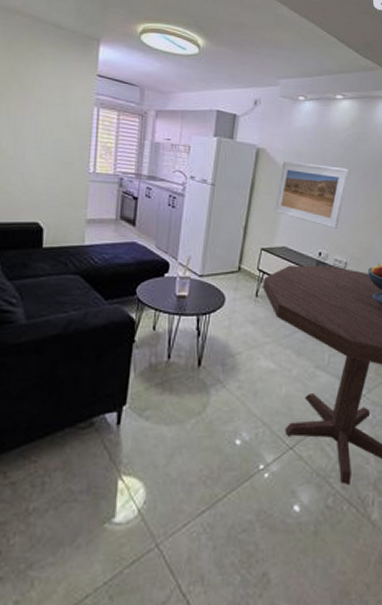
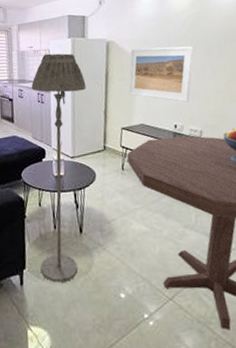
floor lamp: none [144,150,227,423] -> present [31,53,86,282]

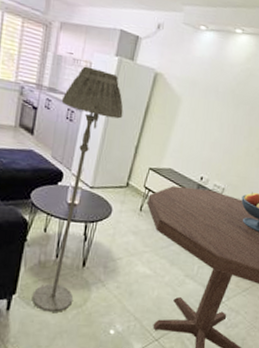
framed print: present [128,46,194,102] -> none [165,87,238,157]

